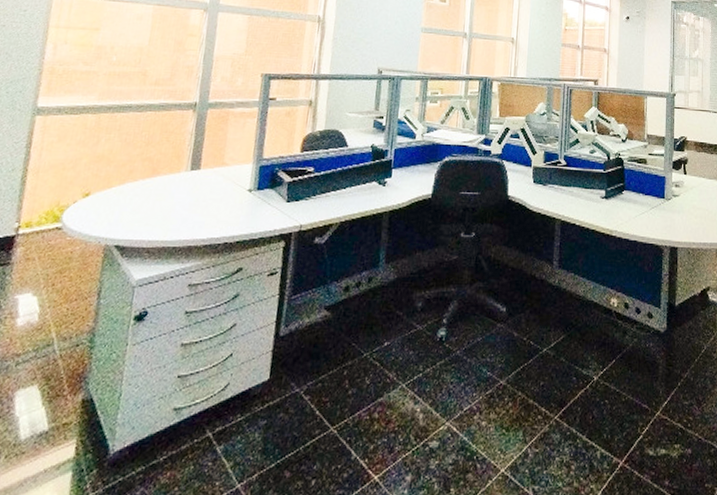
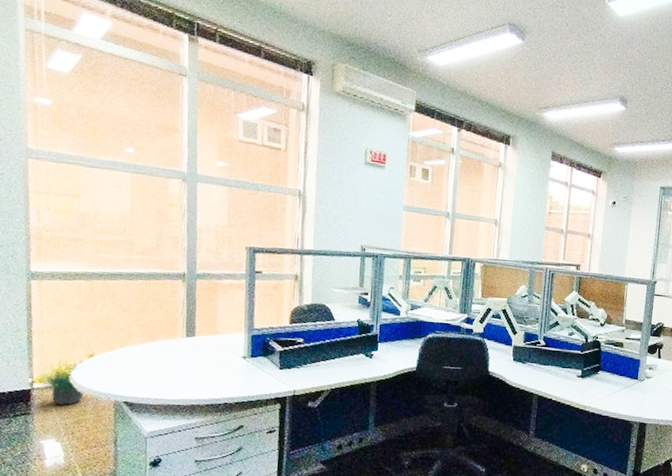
potted plant: none [25,200,72,252] -> present [38,359,84,405]

